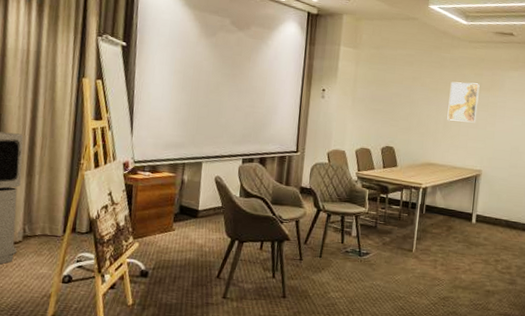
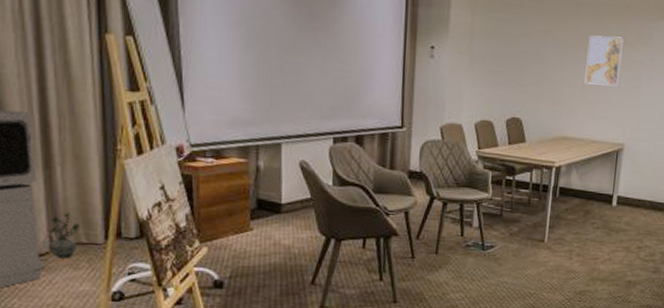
potted plant: none [22,210,46,247] -> present [50,212,79,259]

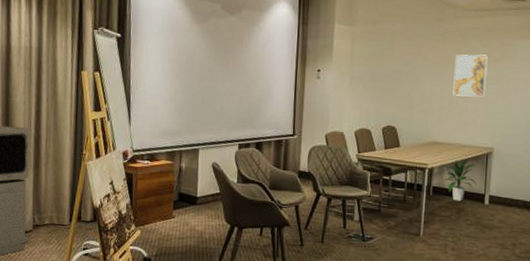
potted plant: present [50,212,79,259] -> none [33,200,53,236]
indoor plant: none [571,155,606,203] -> present [443,158,477,201]

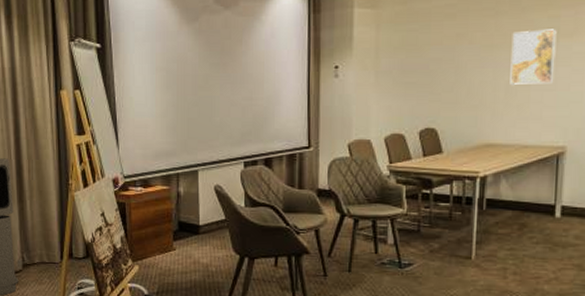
indoor plant: present [443,158,477,201] -> none [499,161,545,215]

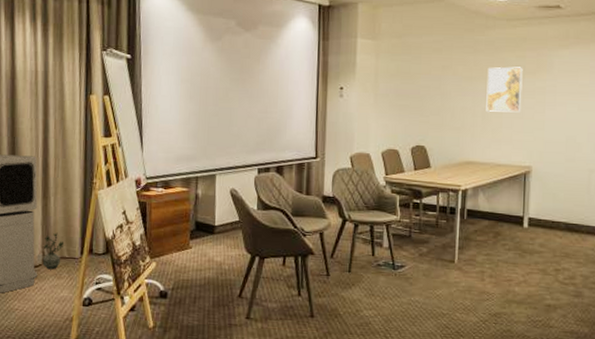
potted plant: none [22,237,42,275] -> present [42,232,63,270]

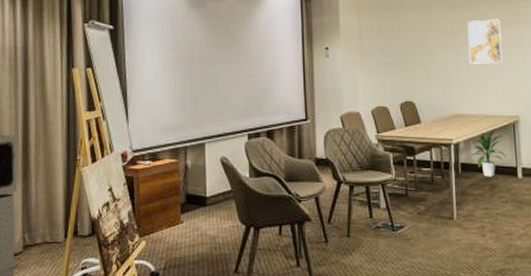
potted plant: present [42,232,63,270] -> none [23,215,46,257]
indoor plant: none [478,177,515,225] -> present [469,128,508,177]

